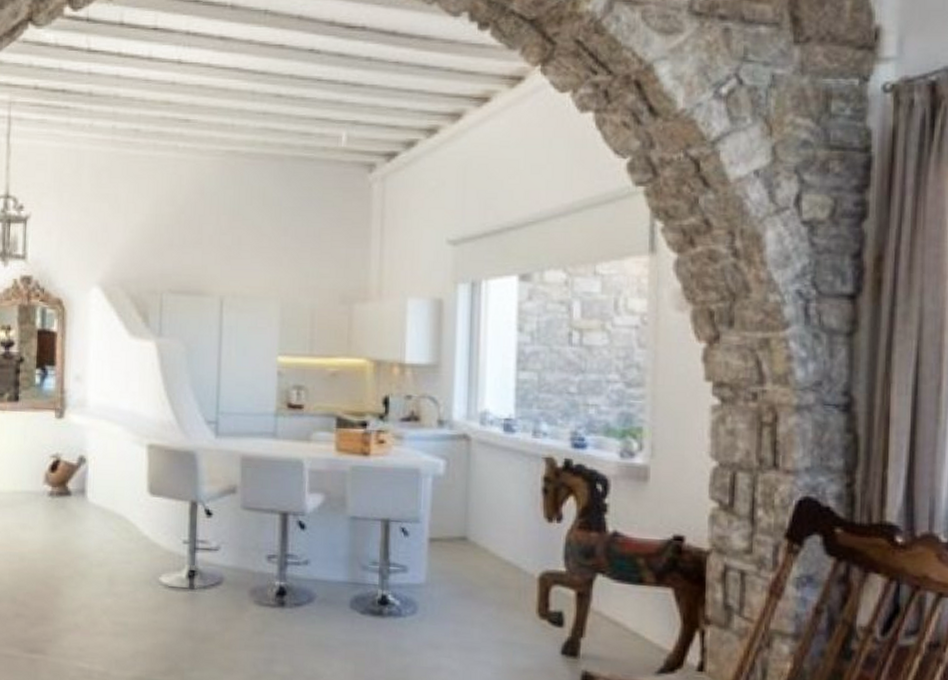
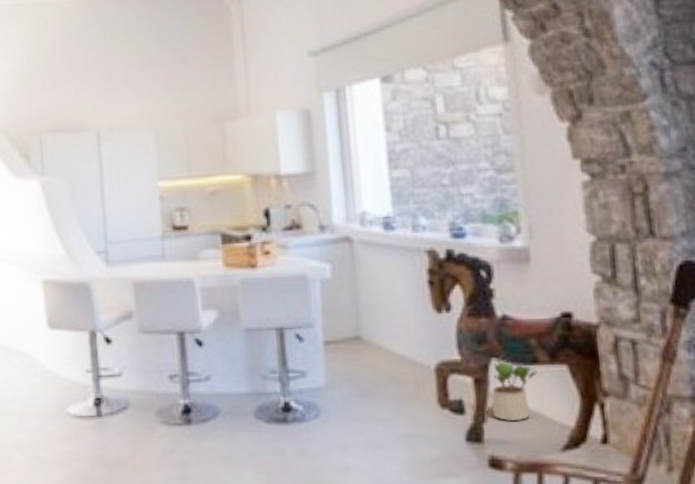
potted plant: none [591,574,642,640] -> present [490,358,538,422]

